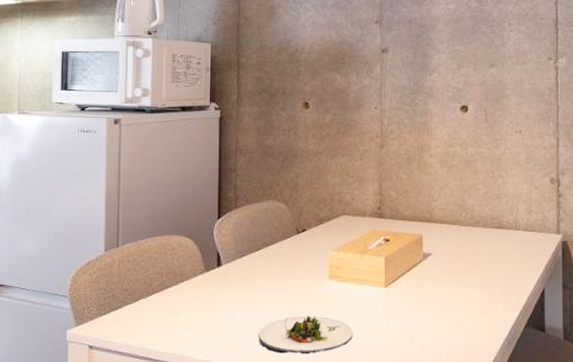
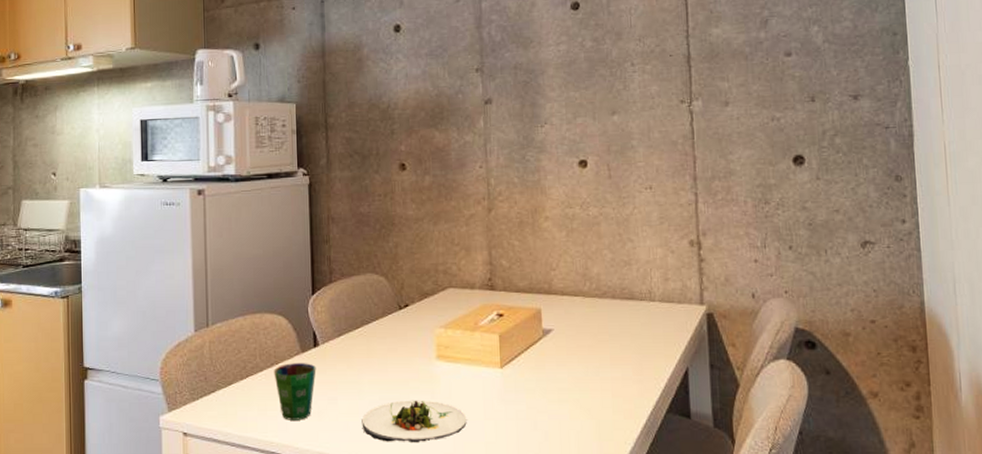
cup: none [178,281,219,334] -> present [274,363,316,420]

